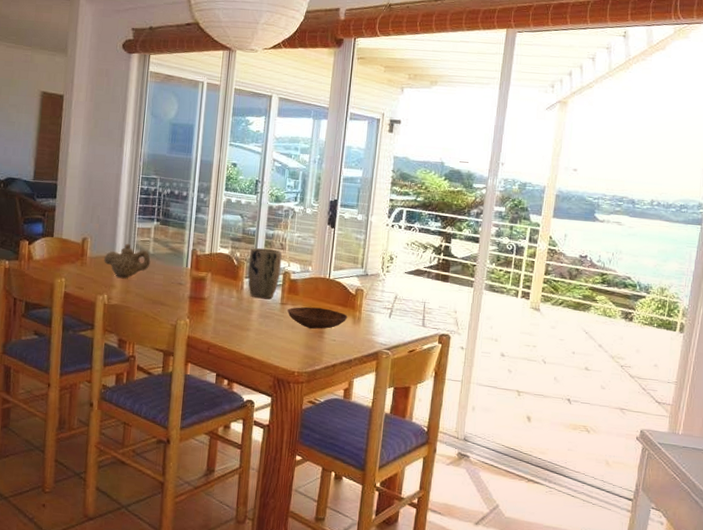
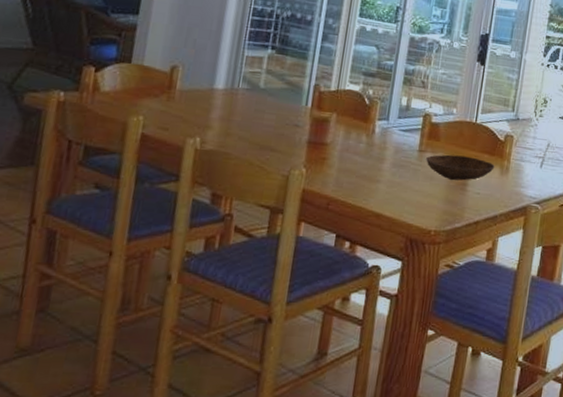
teapot: present [104,243,151,278] -> none [198,74,261,117]
plant pot: present [248,247,282,300] -> none [380,84,423,146]

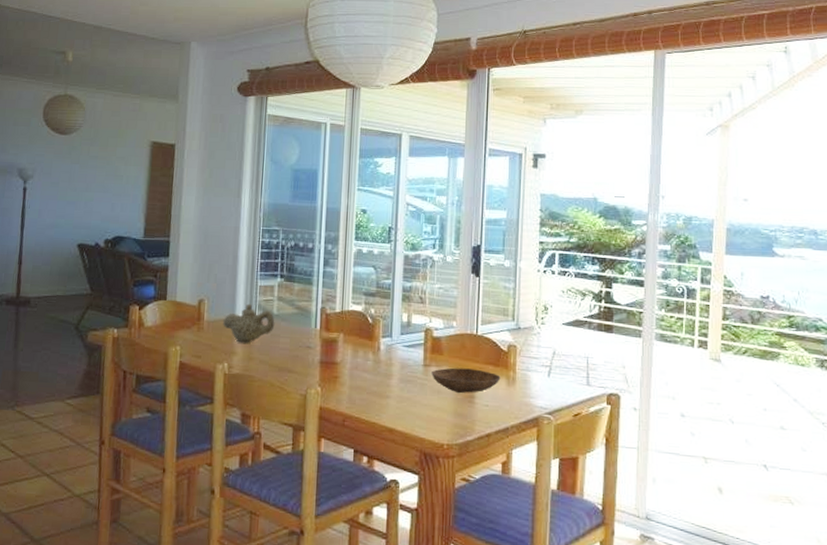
teapot: none [198,74,261,117] -> present [223,303,275,343]

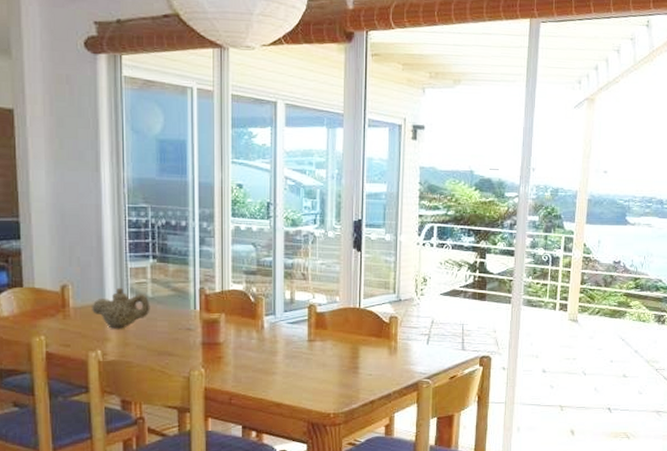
bowl: present [432,367,501,394] -> none [316,341,383,366]

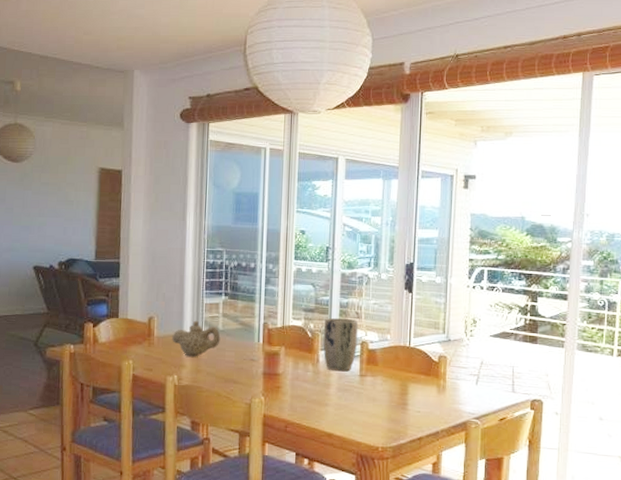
plant pot: none [267,280,305,337] -> present [323,317,359,372]

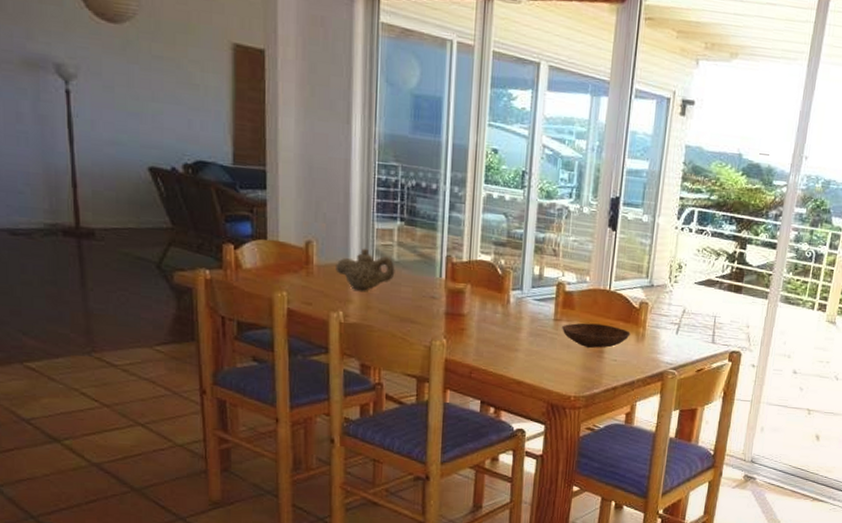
plant pot: present [323,317,359,372] -> none [514,253,555,315]
bowl: none [367,377,432,401] -> present [562,323,631,349]

